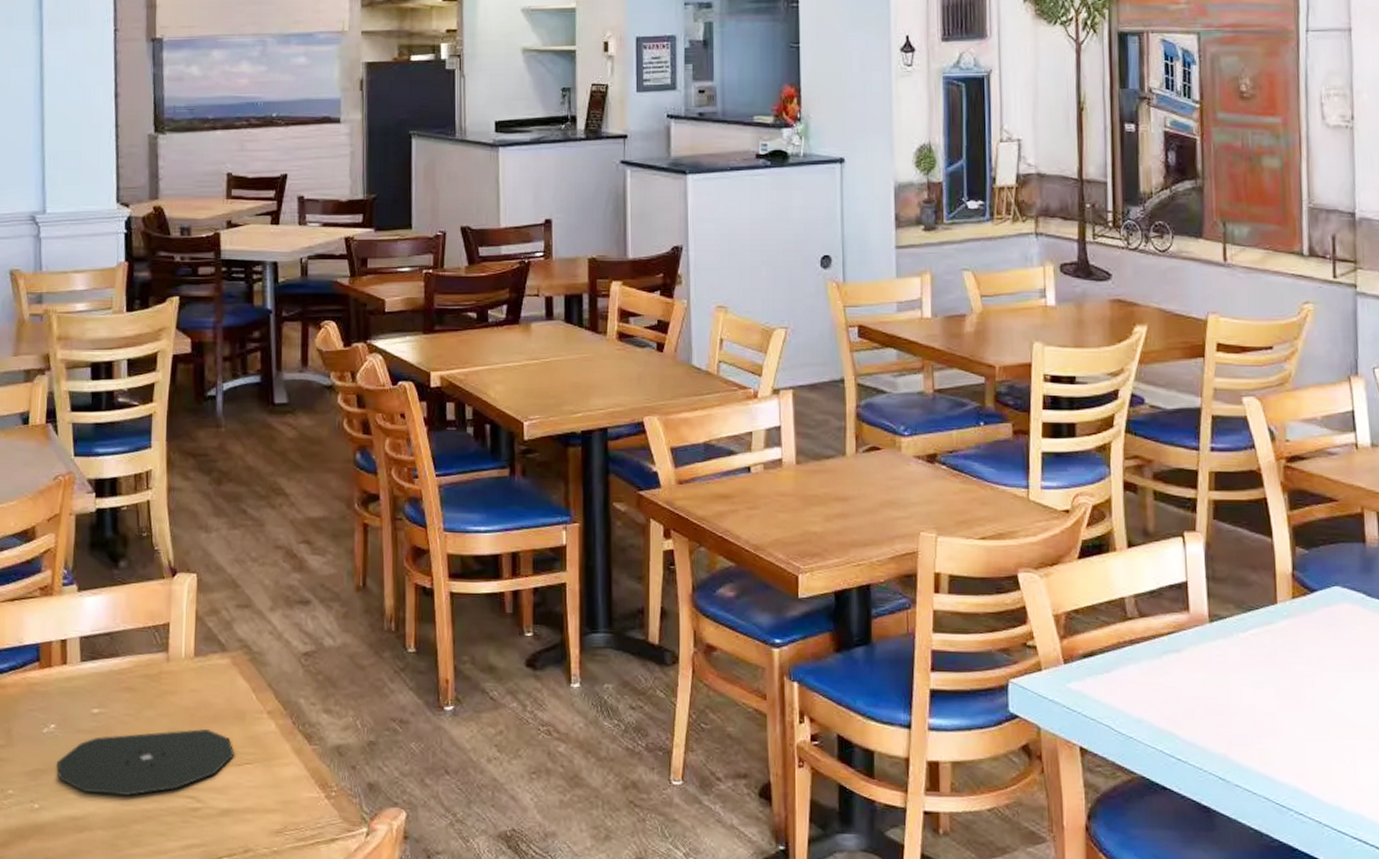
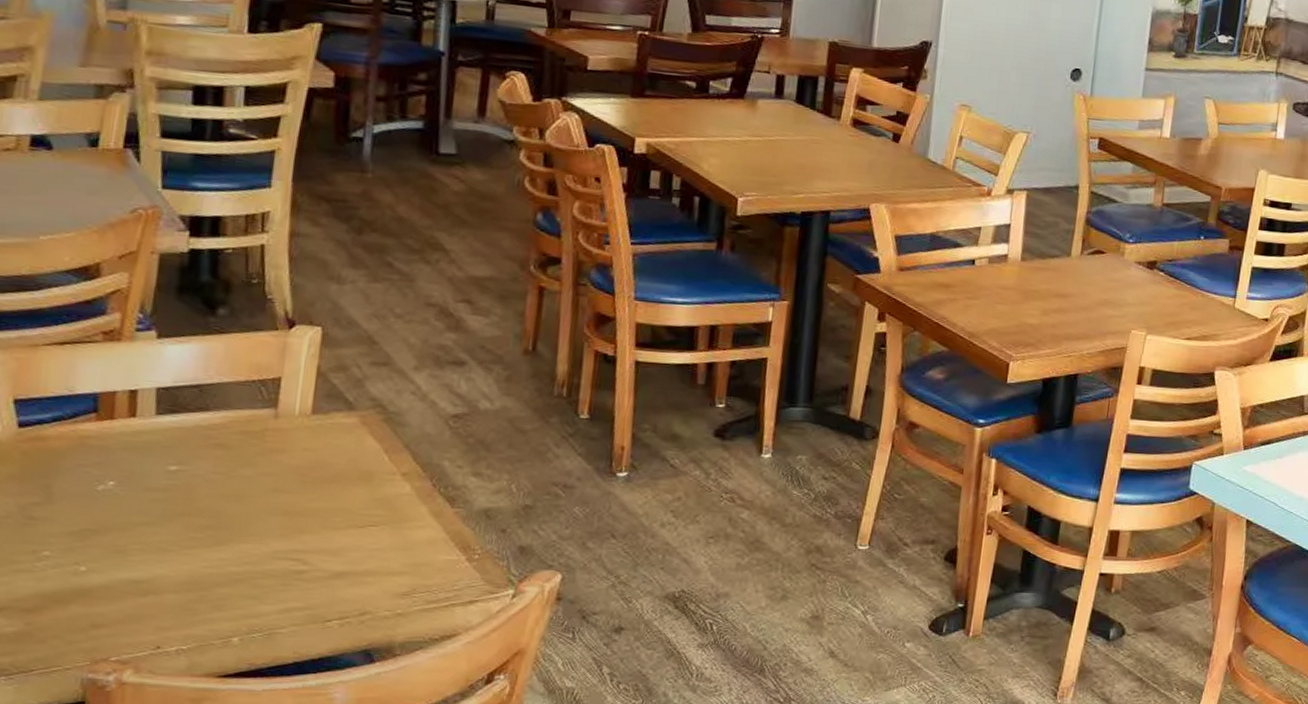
plate: present [57,729,234,796] -> none [115,490,356,559]

